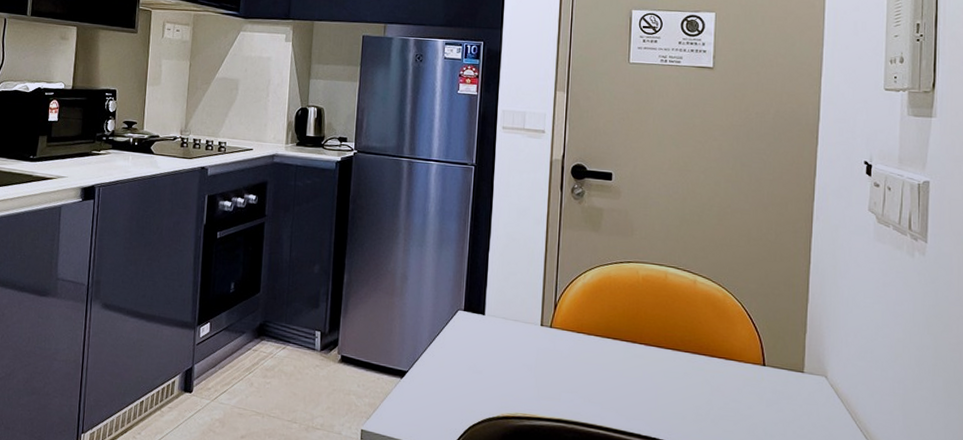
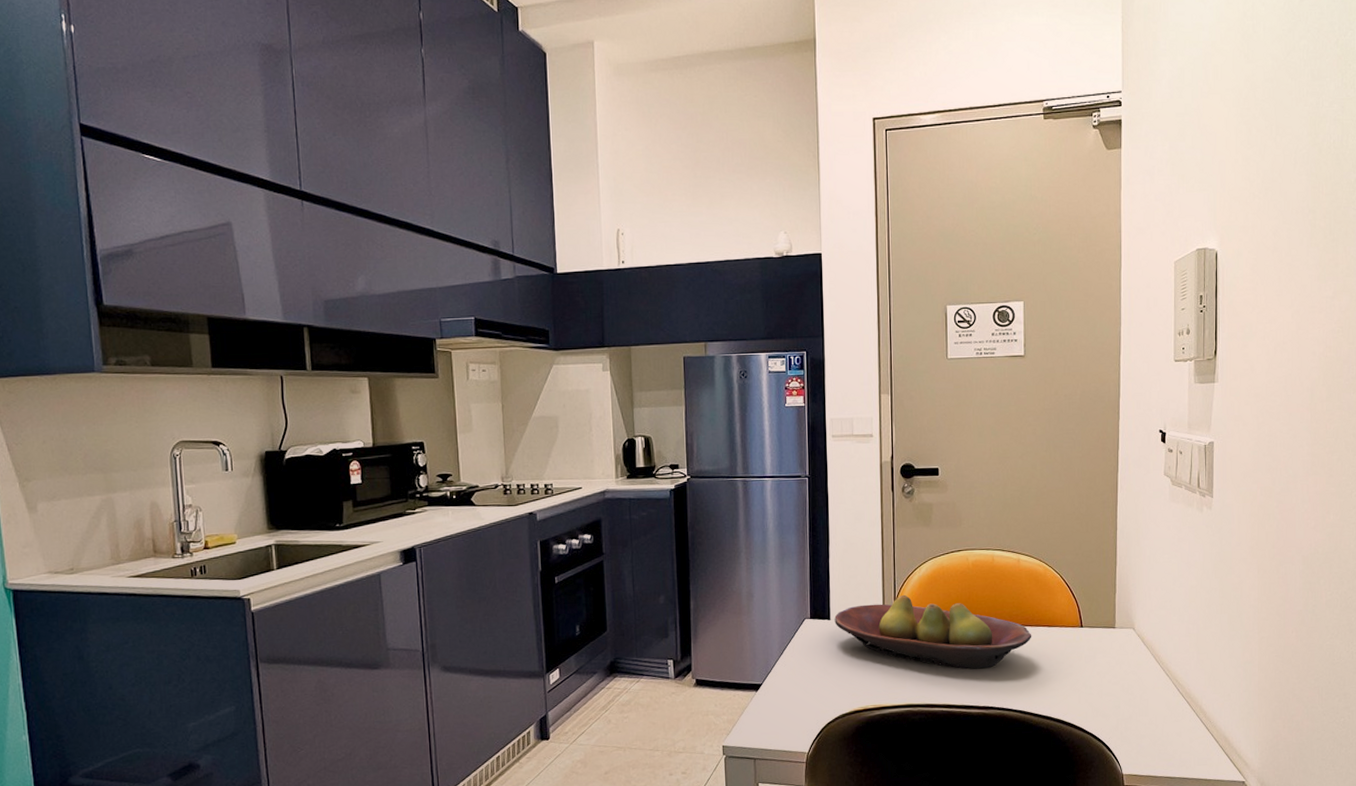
fruit bowl: none [489,300,706,394] -> present [834,594,1032,669]

